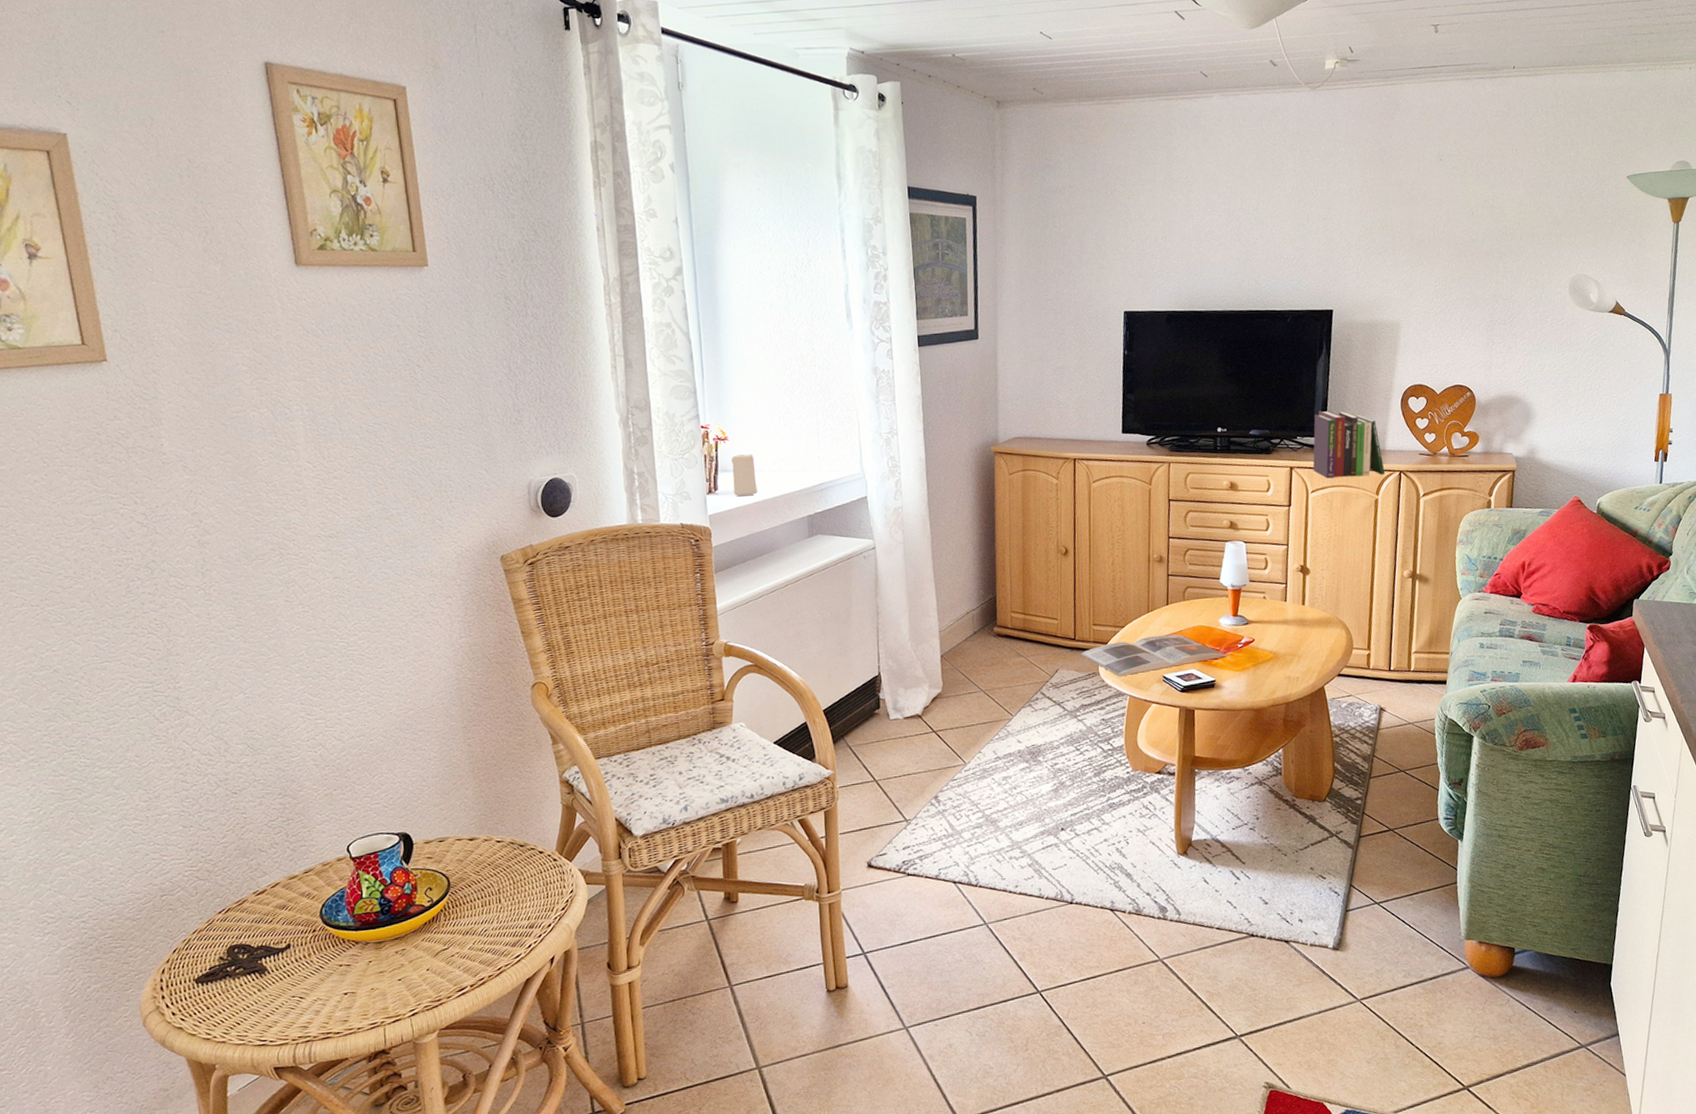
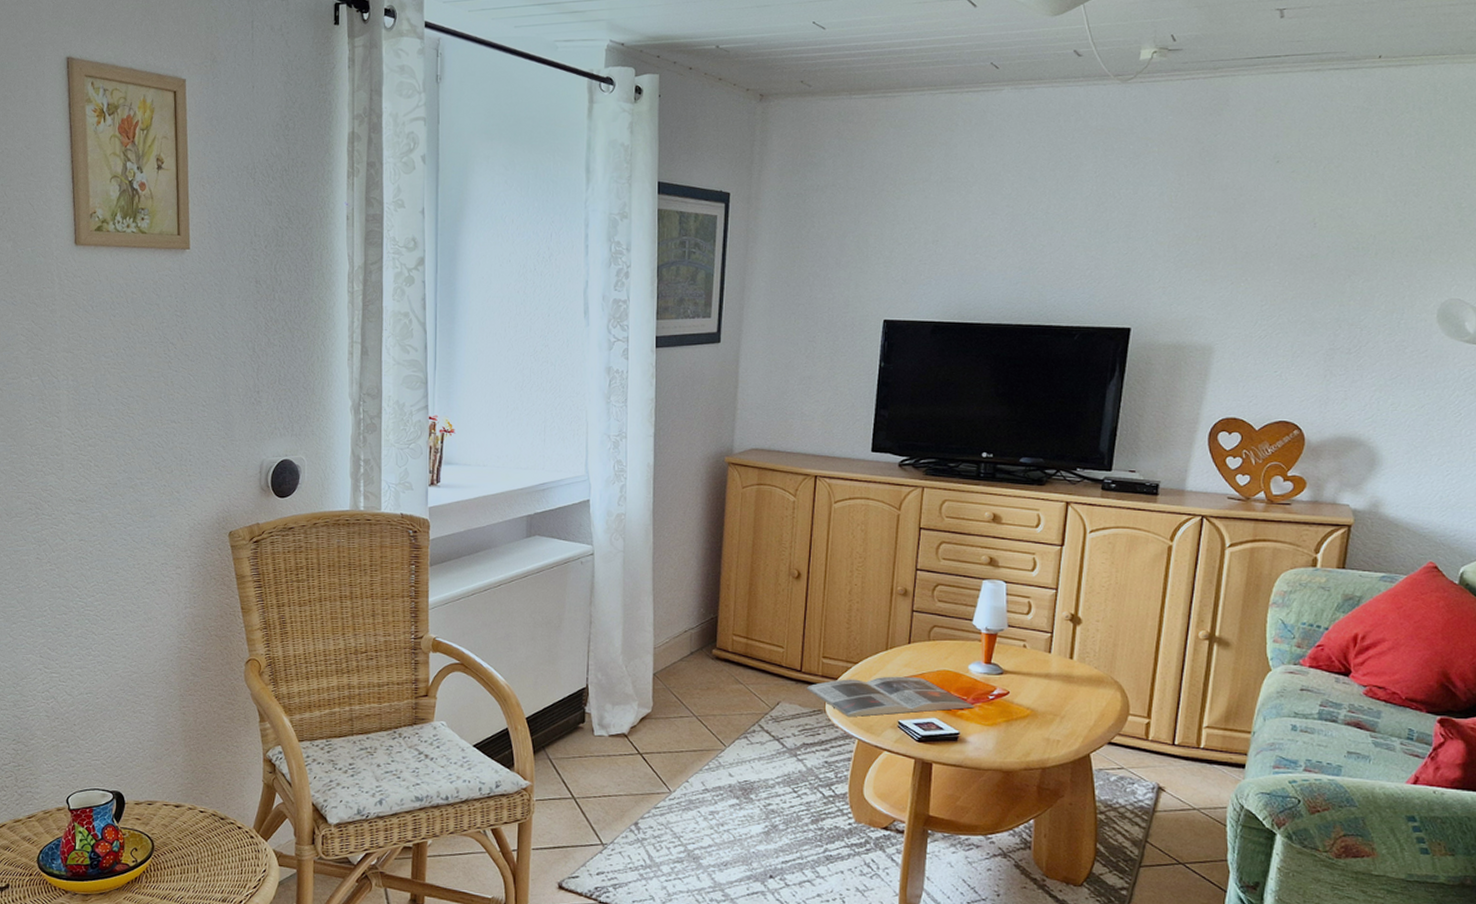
candle: present [731,454,757,497] -> none [455,448,479,491]
books: present [1313,410,1385,479] -> none [1093,441,1183,519]

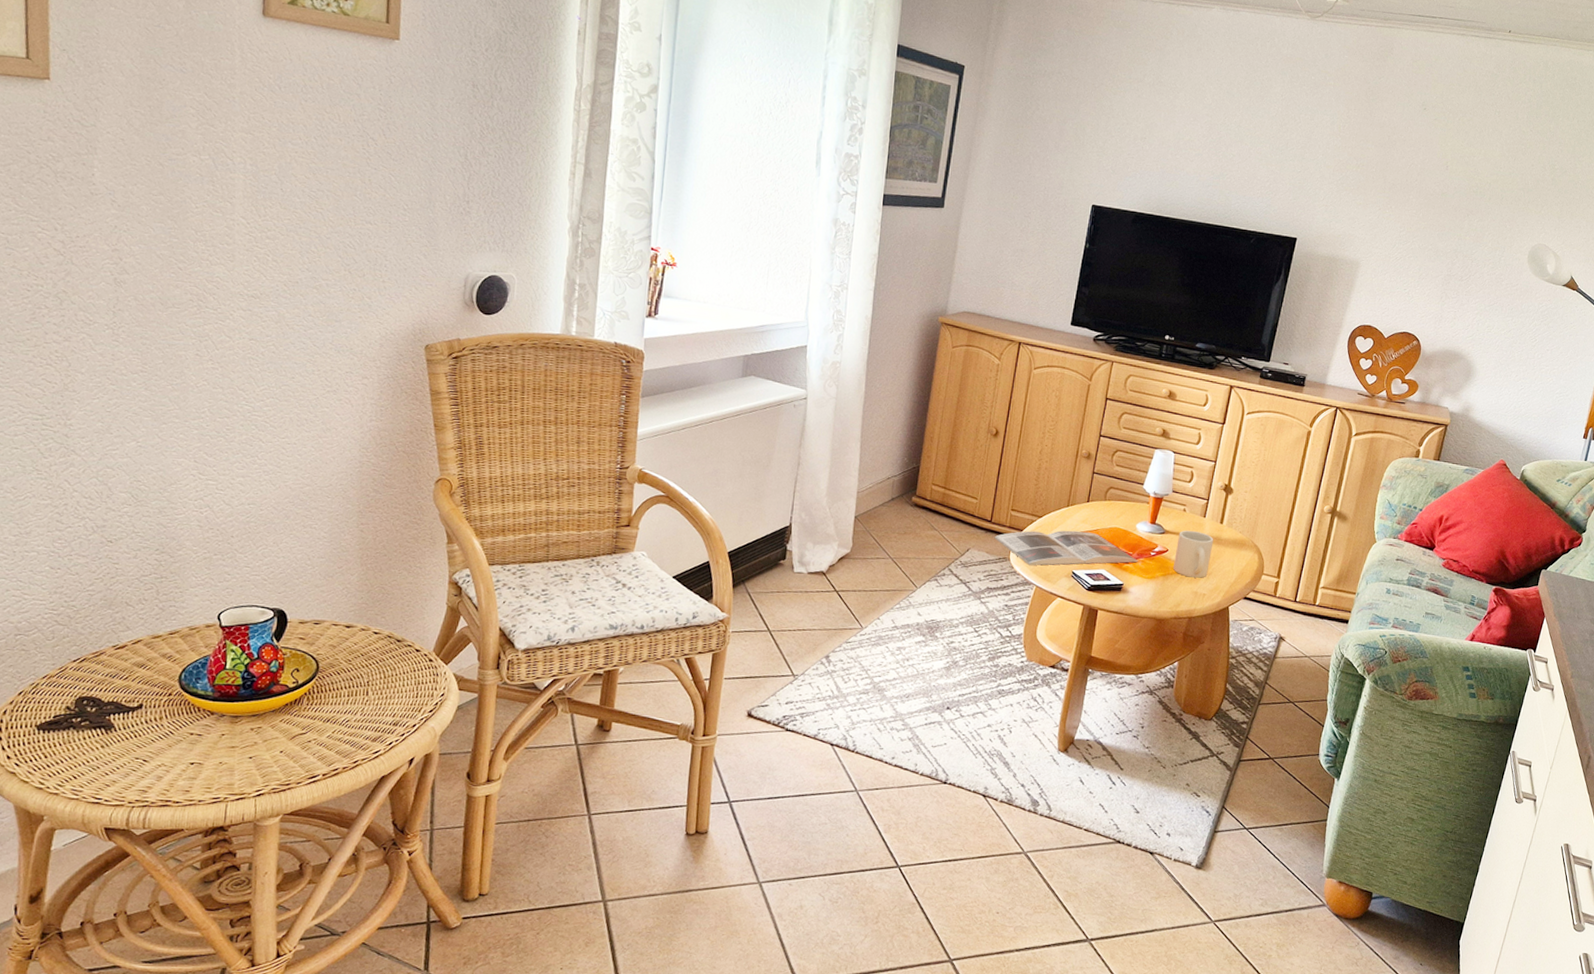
mug: none [1016,668,1064,722] -> present [1172,530,1214,578]

